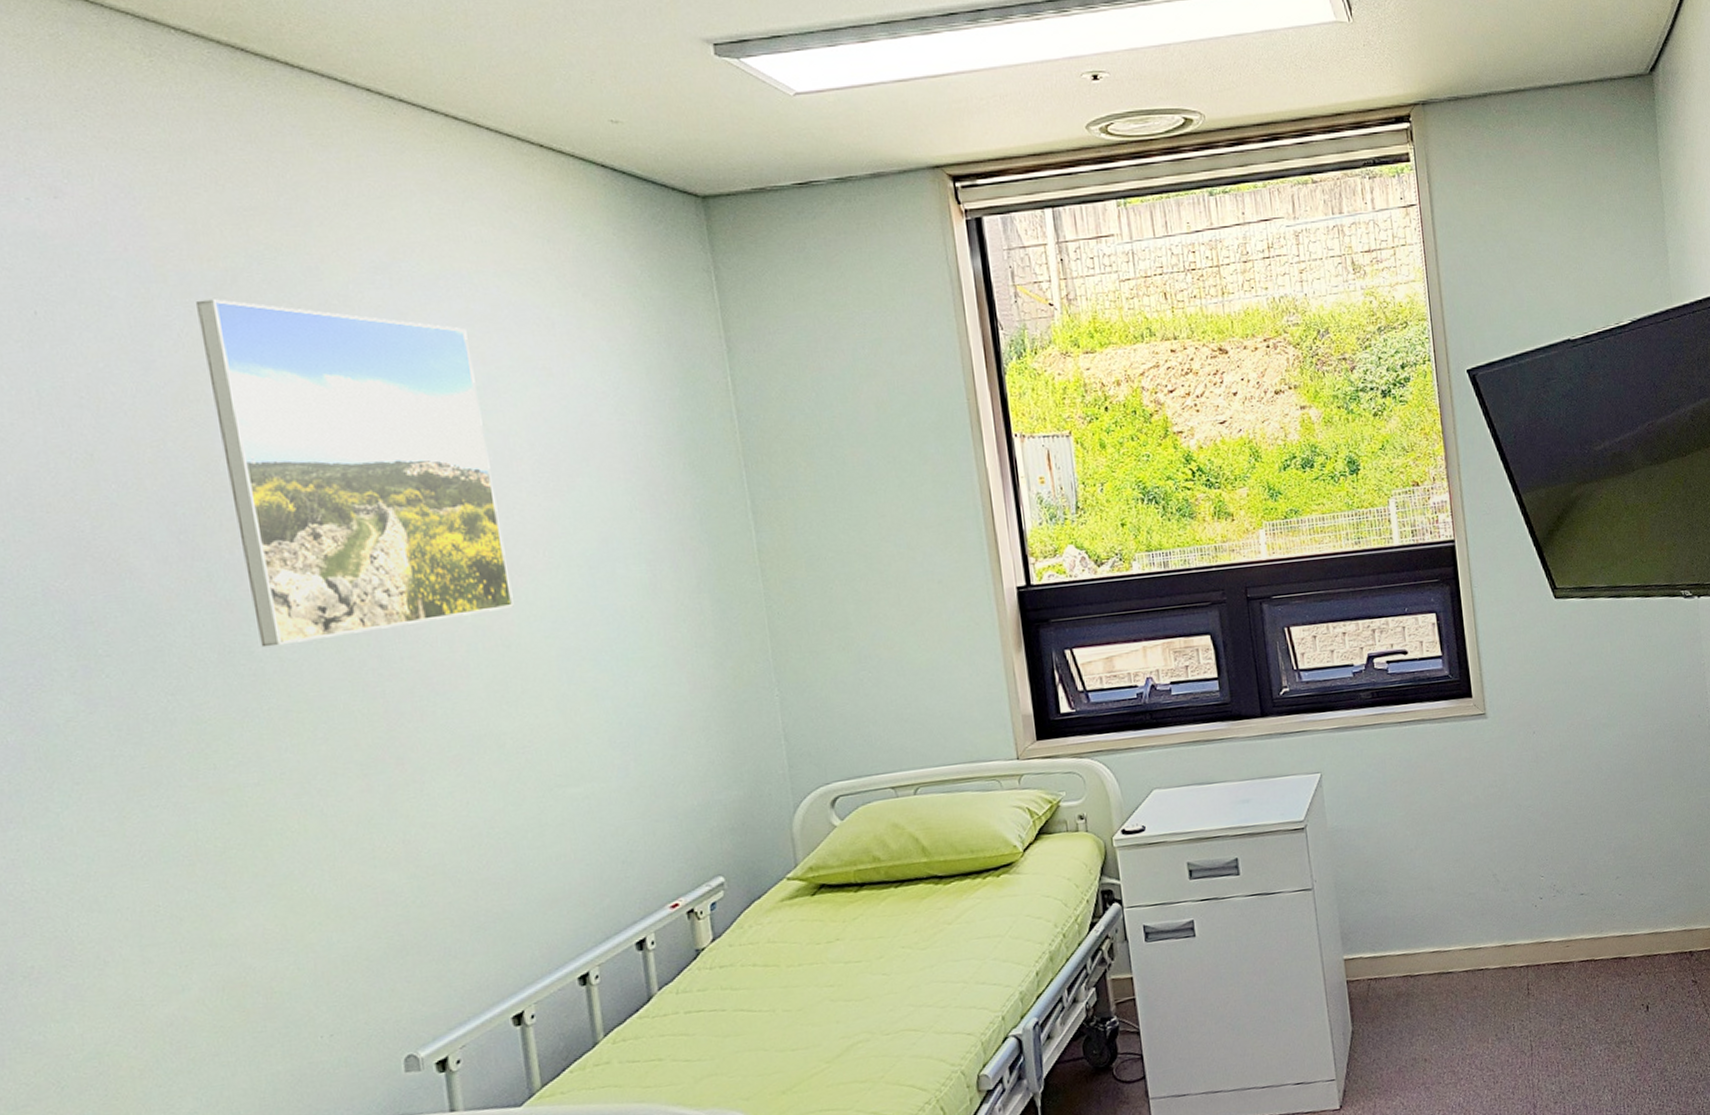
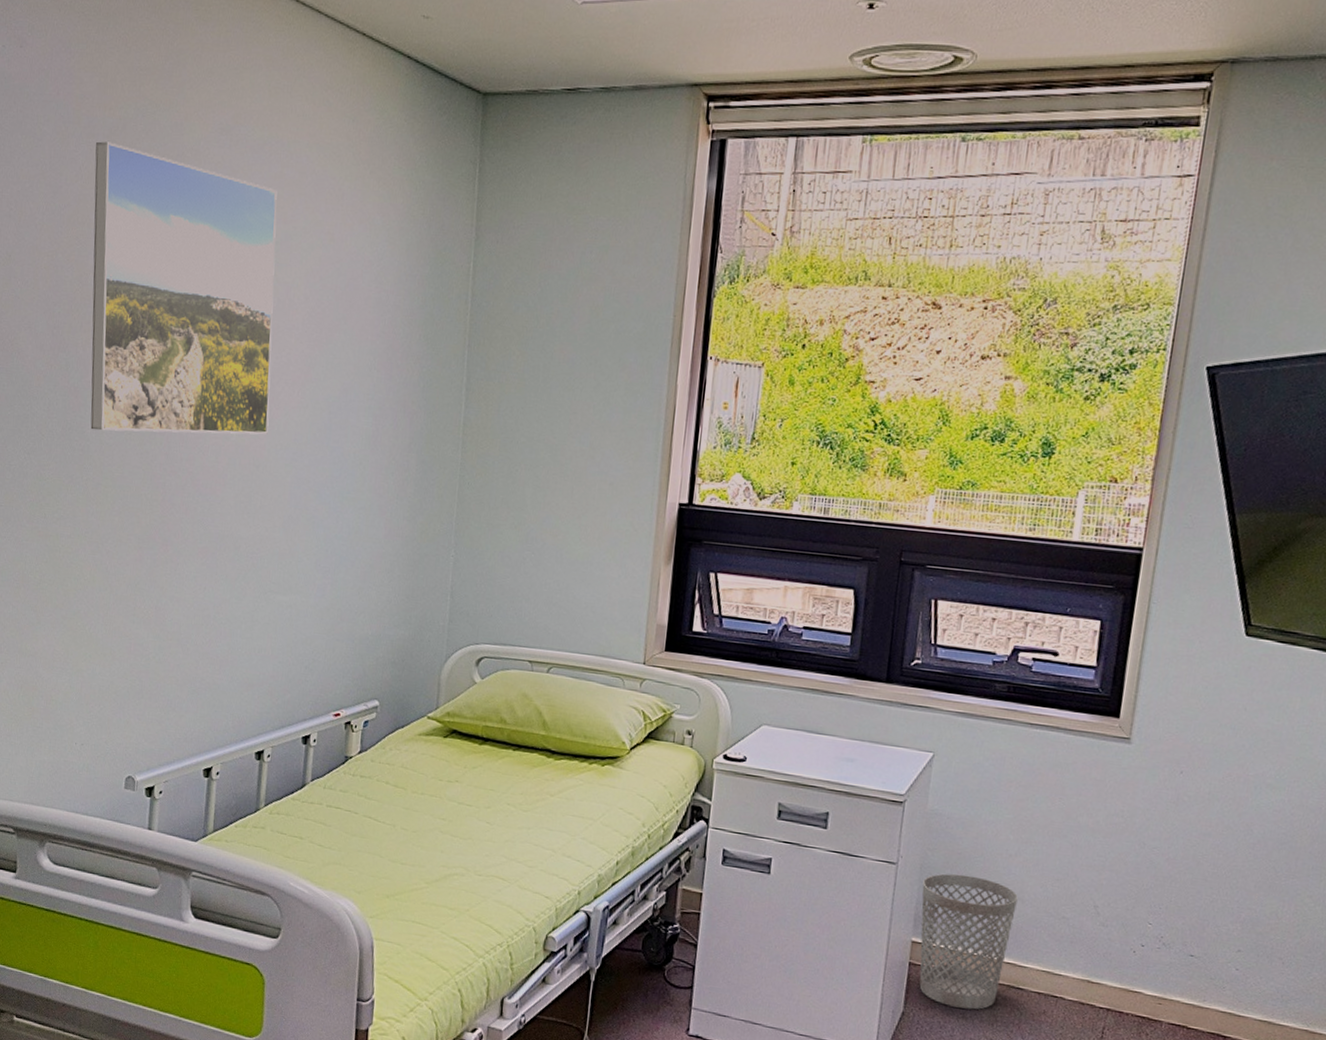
wastebasket: none [1340,878,1432,1011] -> present [919,873,1018,1010]

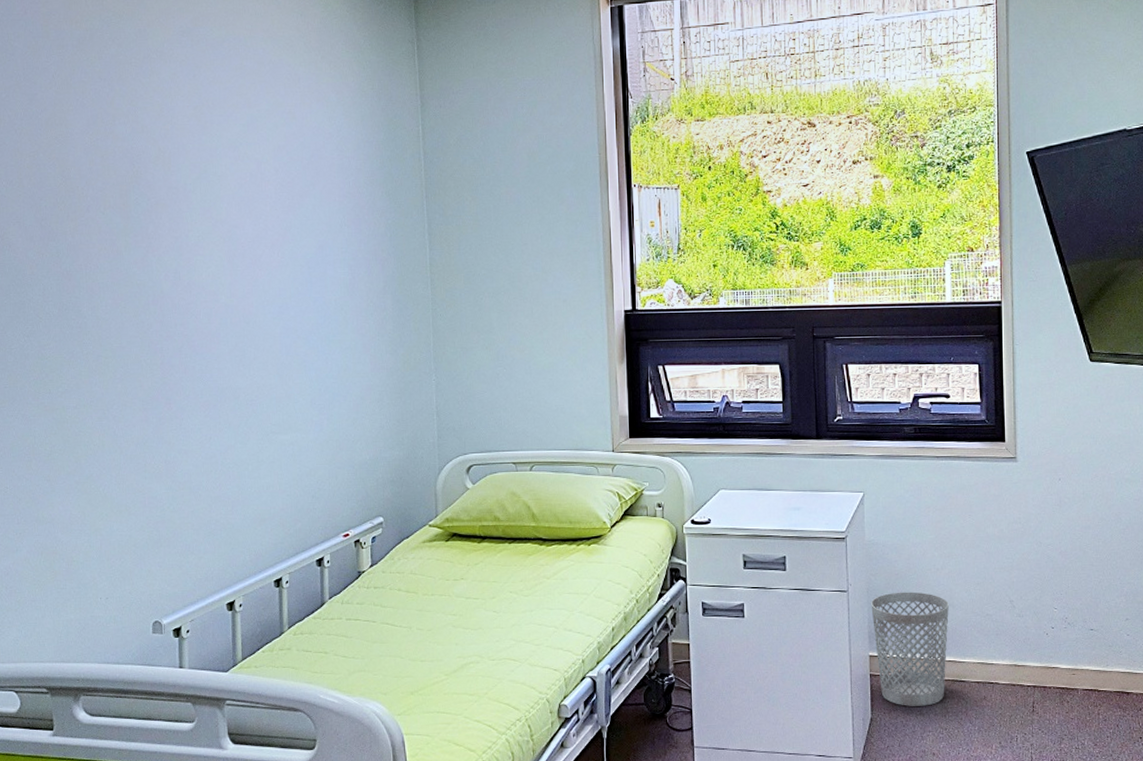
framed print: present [90,141,277,435] -> none [66,51,254,308]

